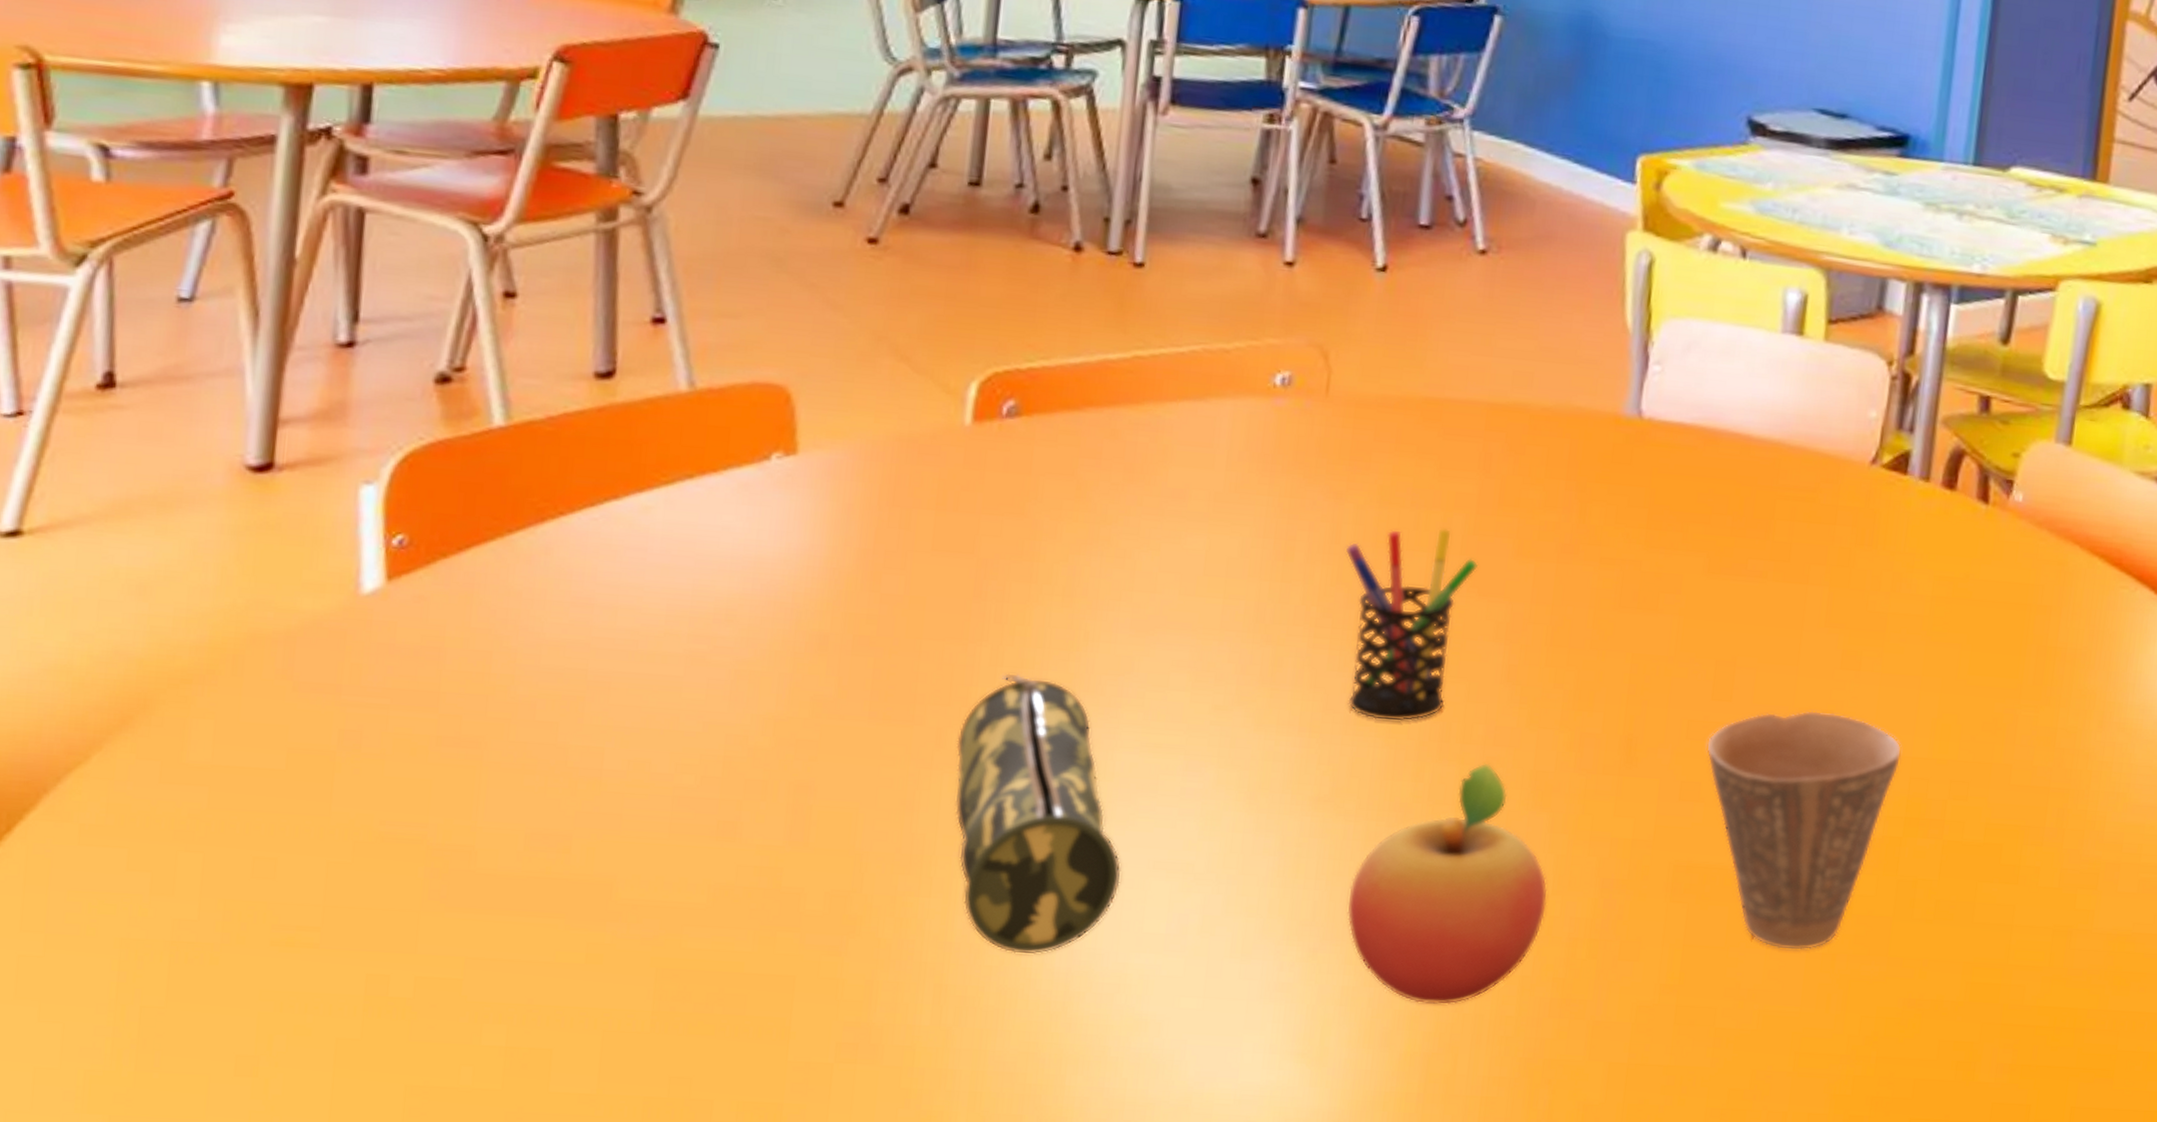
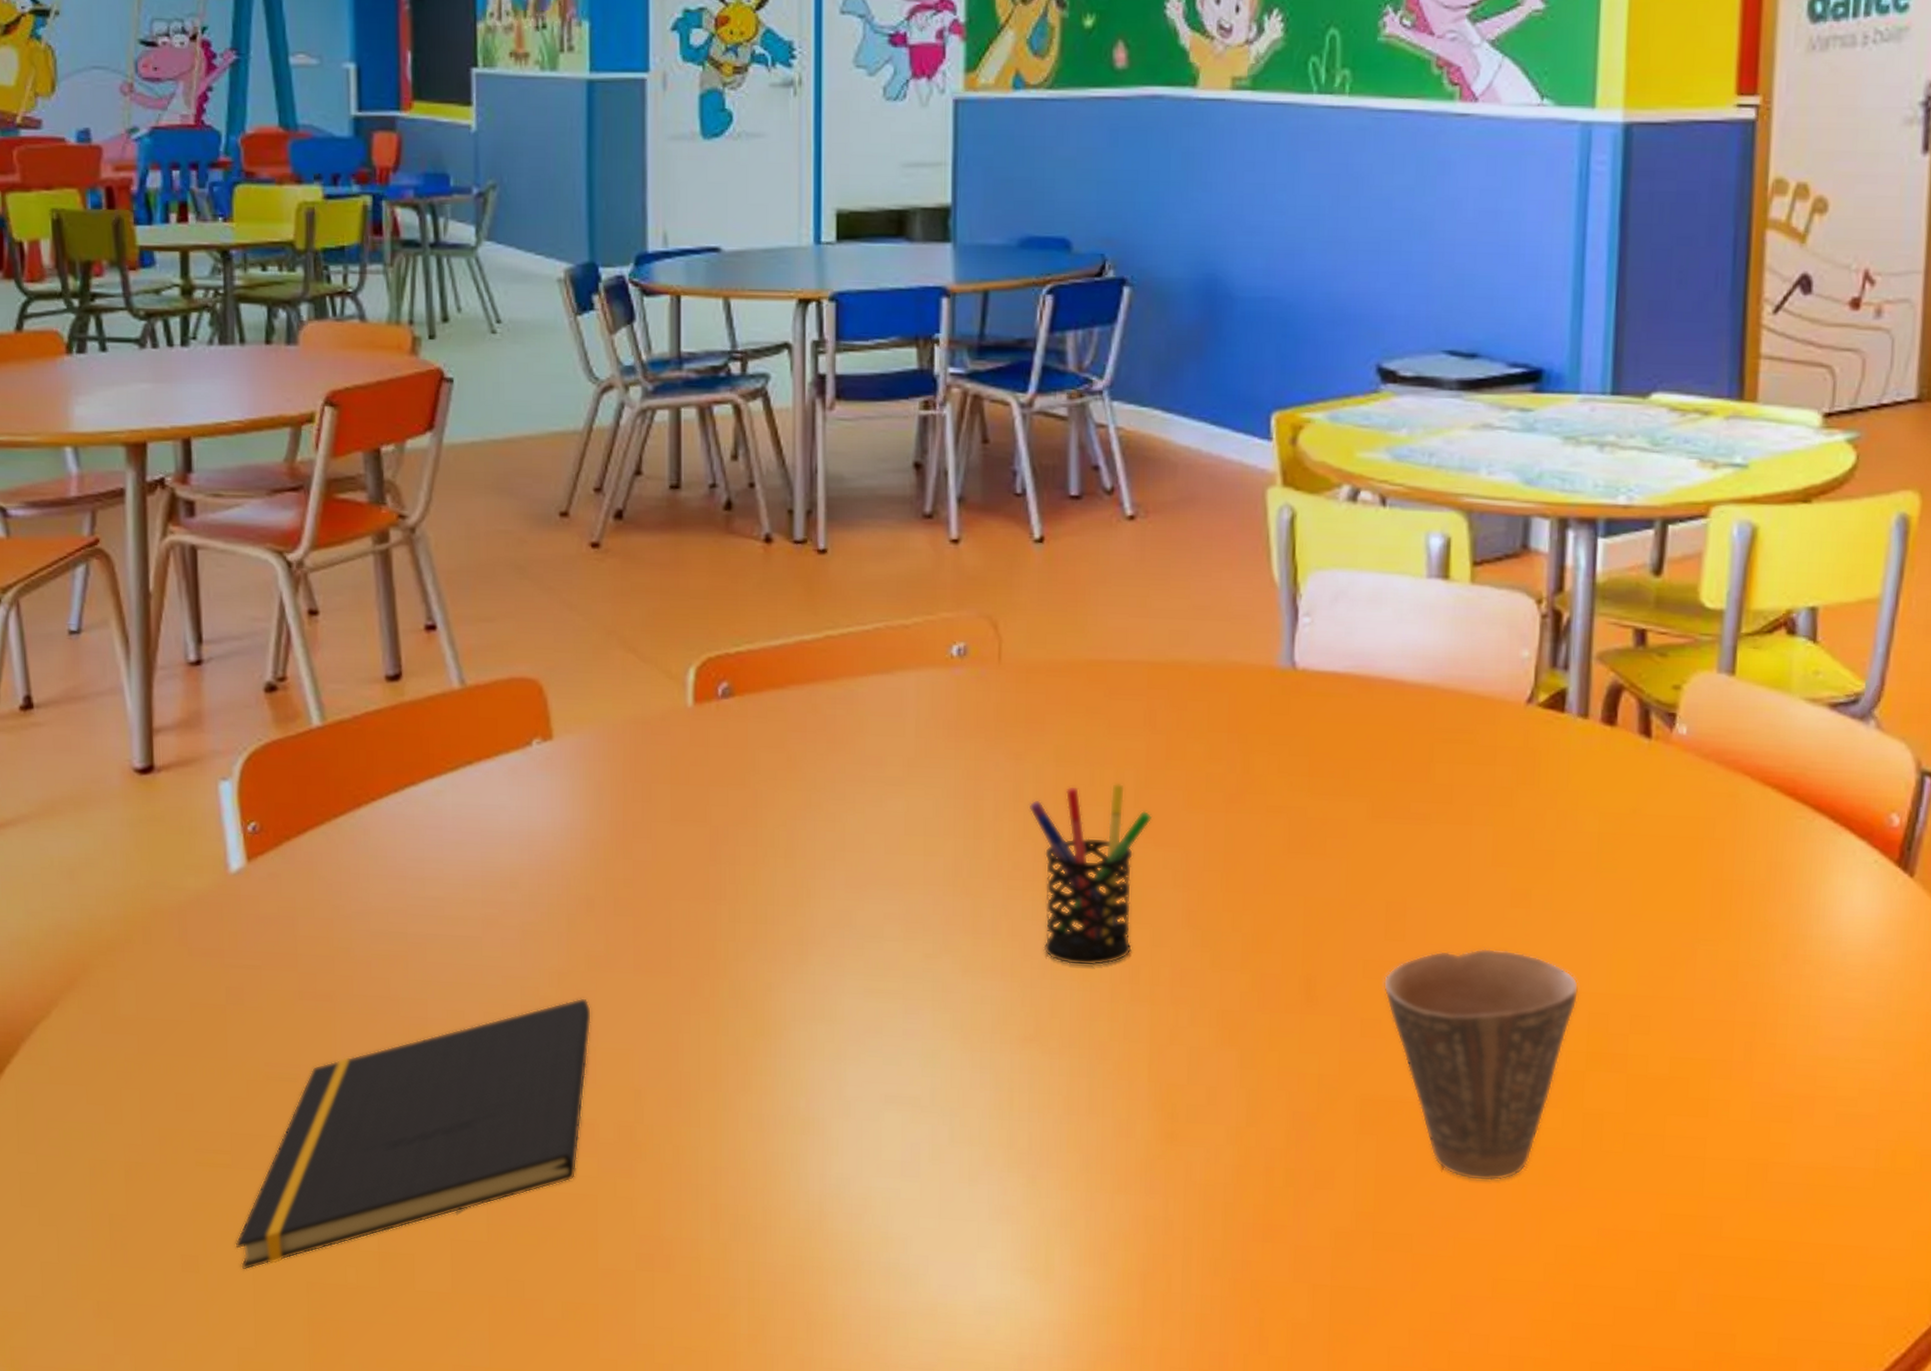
notepad: none [312,748,812,1073] -> present [235,998,592,1270]
pencil case: present [954,673,1122,955] -> none [708,928,858,1179]
fruit: present [1346,763,1548,1006] -> none [1058,1003,1243,1229]

